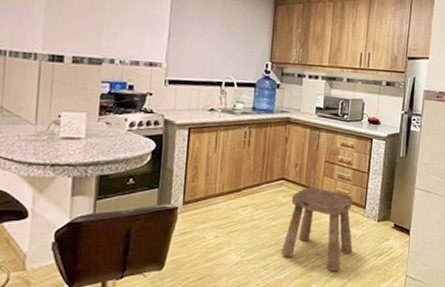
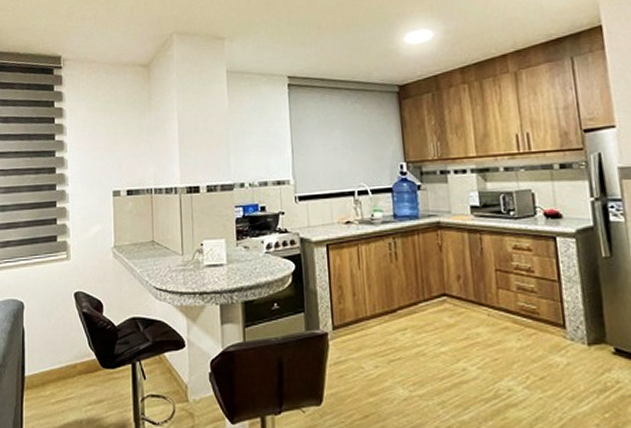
stool: present [281,188,353,272] -> none [459,304,559,414]

